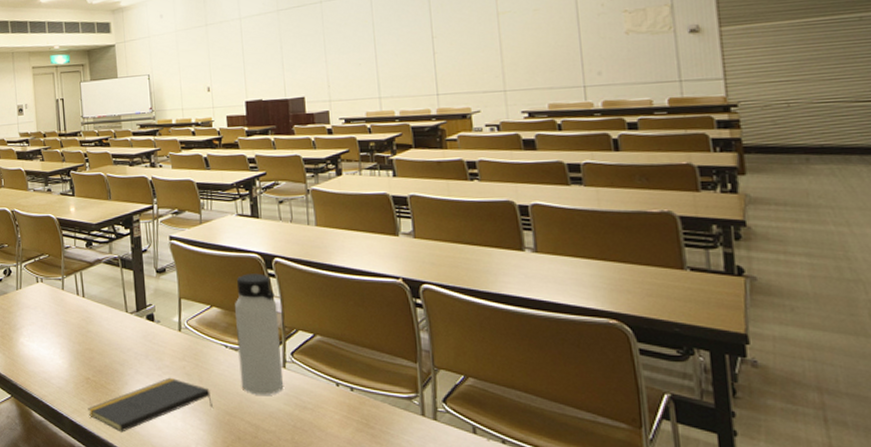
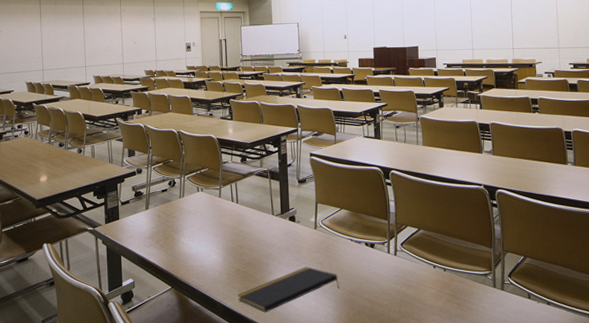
water bottle: present [235,273,284,395] -> none [360,182,395,277]

